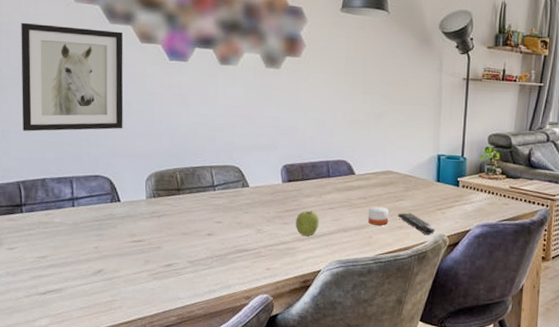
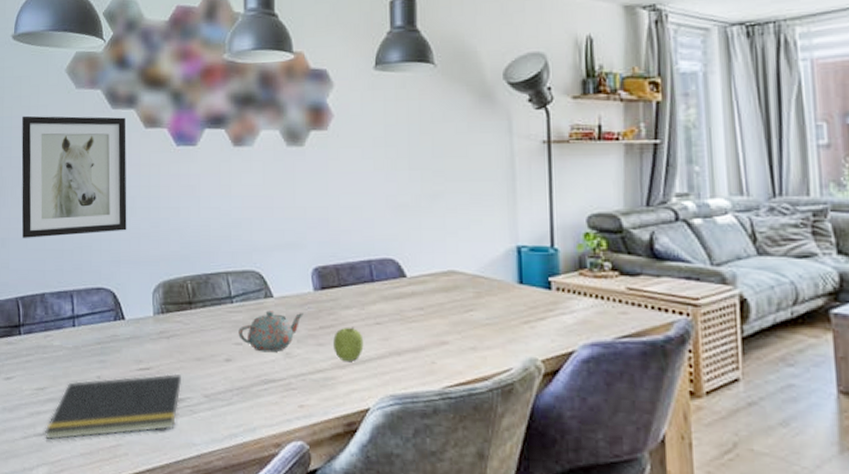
notepad: none [47,244,170,298] -> present [45,373,182,440]
teapot: none [219,197,273,229] -> present [238,310,304,353]
candle: present [367,206,389,225] -> none [427,319,457,346]
remote control: present [397,212,435,235] -> none [467,327,522,359]

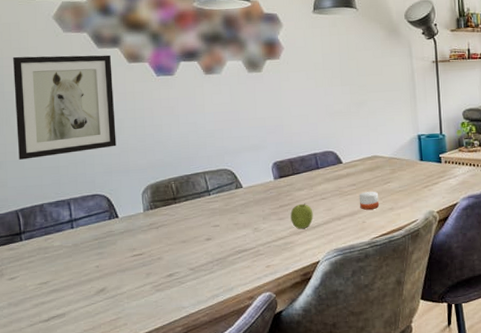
notepad: present [45,373,182,440] -> none [50,255,171,324]
teapot: present [238,310,304,353] -> none [216,197,267,230]
candle: none [427,319,457,346] -> present [358,191,380,210]

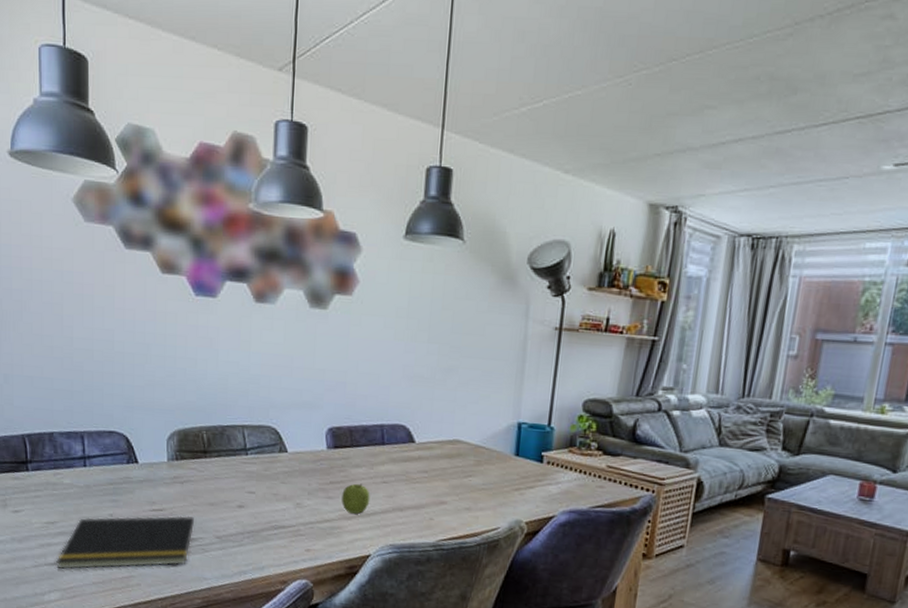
wall art: present [13,55,117,160] -> none [23,245,142,378]
notepad: none [50,255,171,324] -> present [56,515,195,570]
candle: present [358,191,380,210] -> none [428,482,455,506]

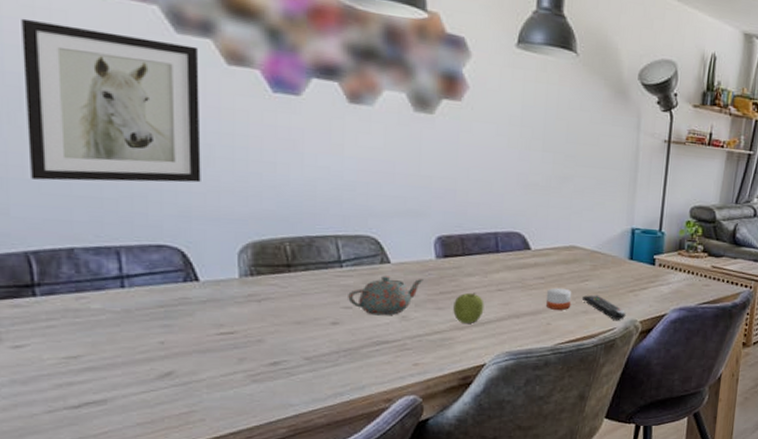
wall art: none [23,245,142,378] -> present [21,18,201,183]
notepad: present [56,515,195,570] -> none [82,337,277,412]
teapot: none [252,464,316,502] -> present [348,276,423,316]
candle: none [428,482,455,506] -> present [545,288,572,310]
remote control: none [464,491,510,520] -> present [581,294,625,320]

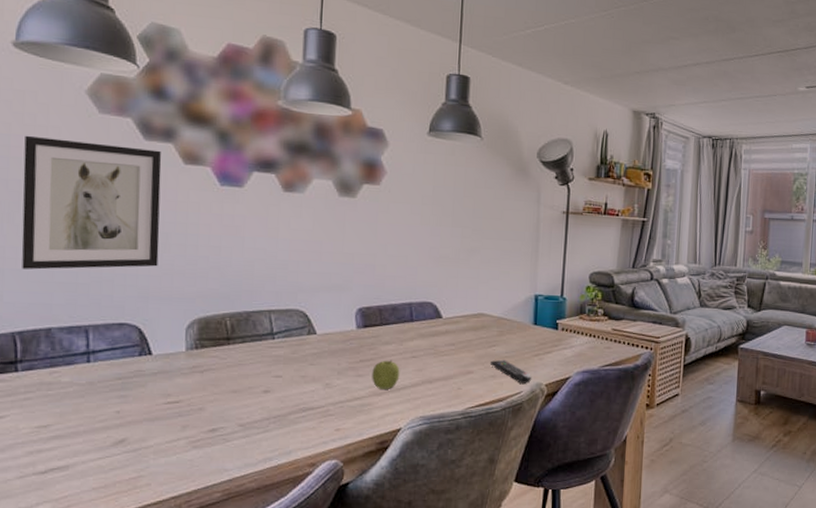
teapot: present [348,276,423,316] -> none [278,346,345,384]
candle: present [545,288,572,310] -> none [456,353,480,375]

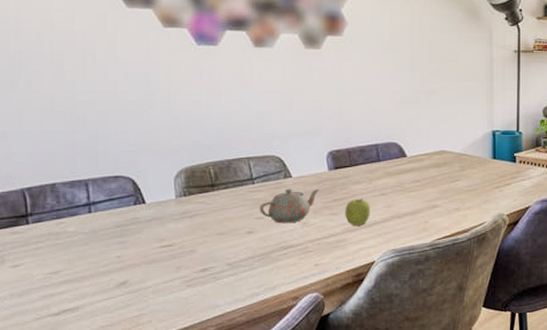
wall art: present [21,135,162,270] -> none [22,9,146,131]
teapot: none [278,346,345,384] -> present [260,188,319,224]
remote control: present [489,359,531,384] -> none [453,193,493,215]

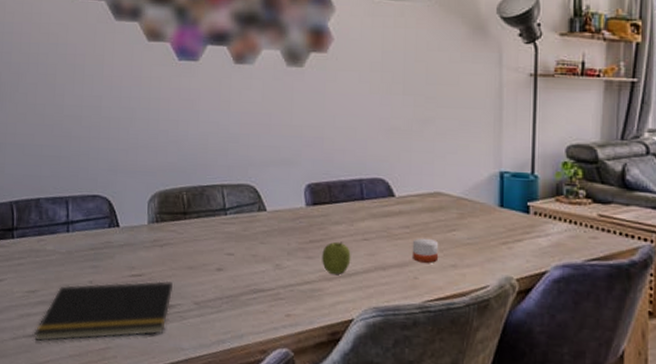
notepad: none [60,247,206,319] -> present [34,280,173,342]
teapot: present [260,188,319,224] -> none [231,223,295,264]
candle: none [422,189,445,209] -> present [411,238,439,263]

